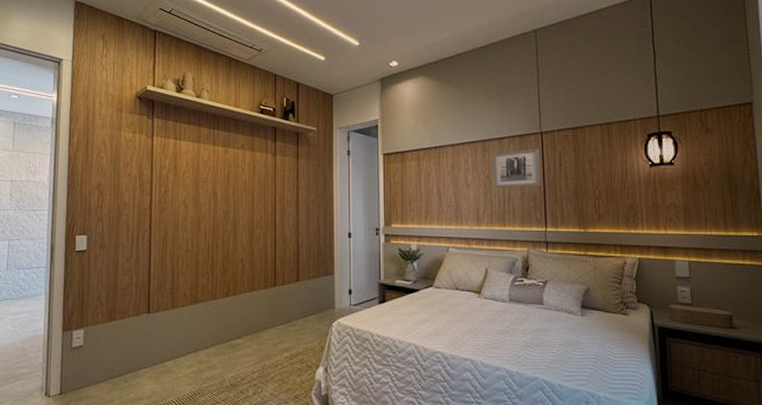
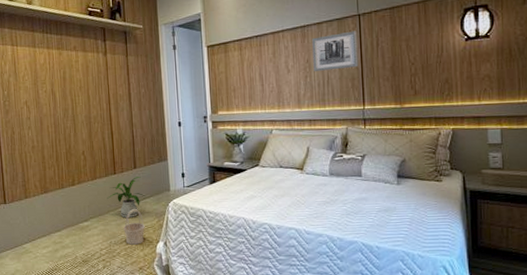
house plant: none [264,291,307,338] -> present [107,177,146,219]
basket: none [280,327,304,369] -> present [123,209,145,245]

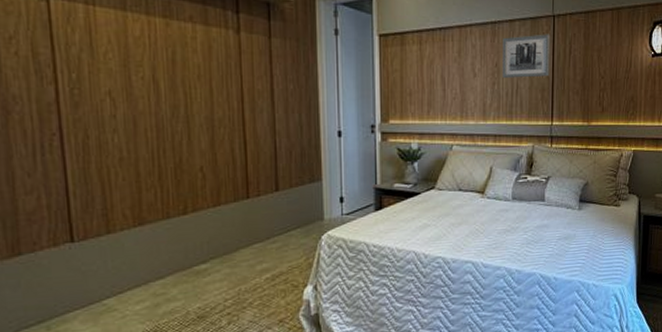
house plant: present [107,177,146,219] -> none [235,202,290,257]
basket: present [123,209,145,245] -> none [258,244,289,292]

